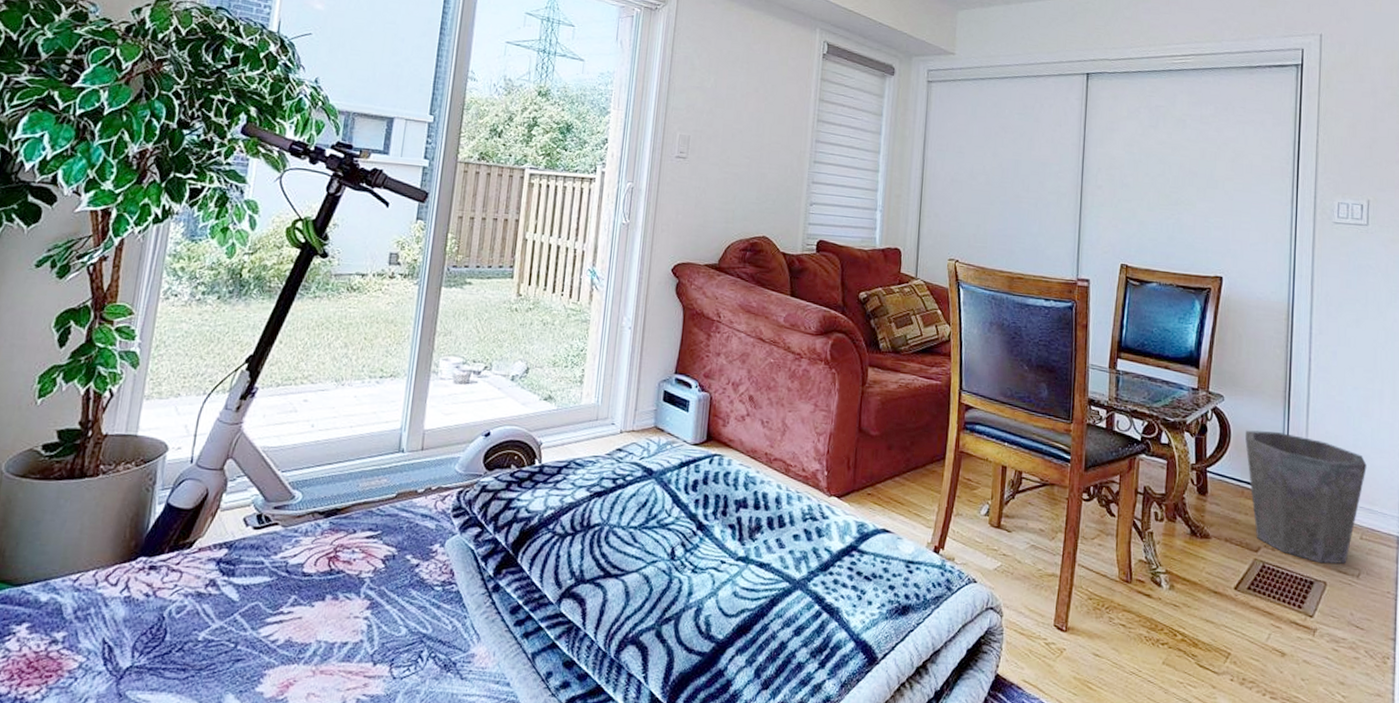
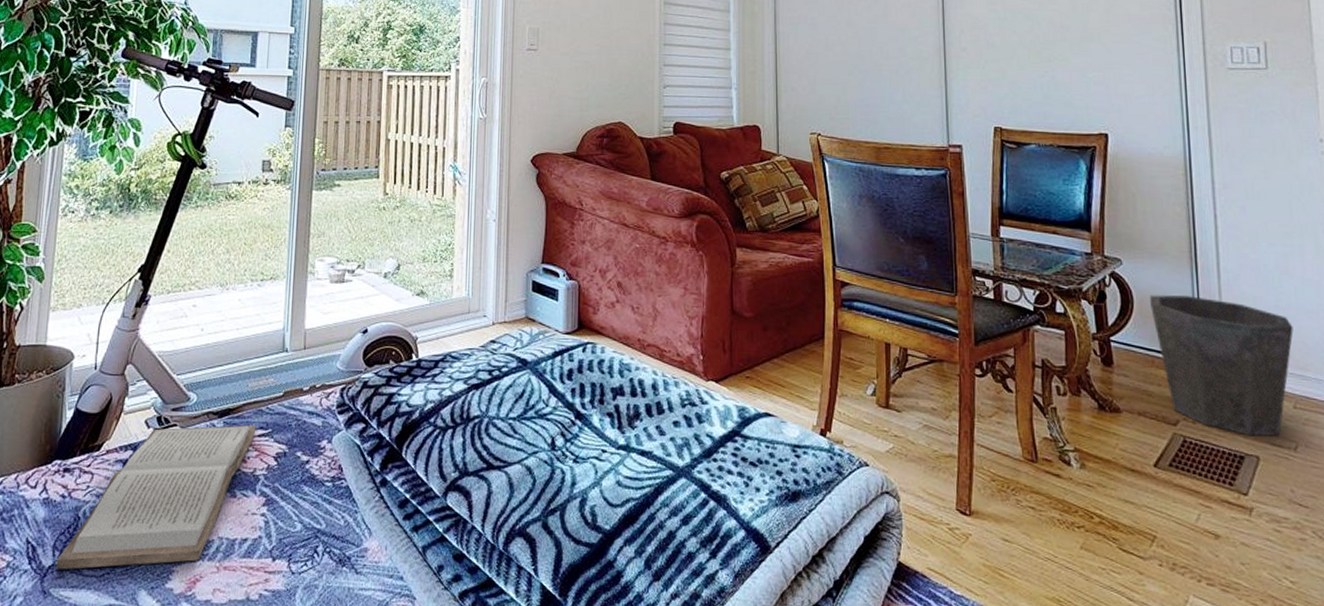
book: none [134,526,365,672] -> present [56,425,256,570]

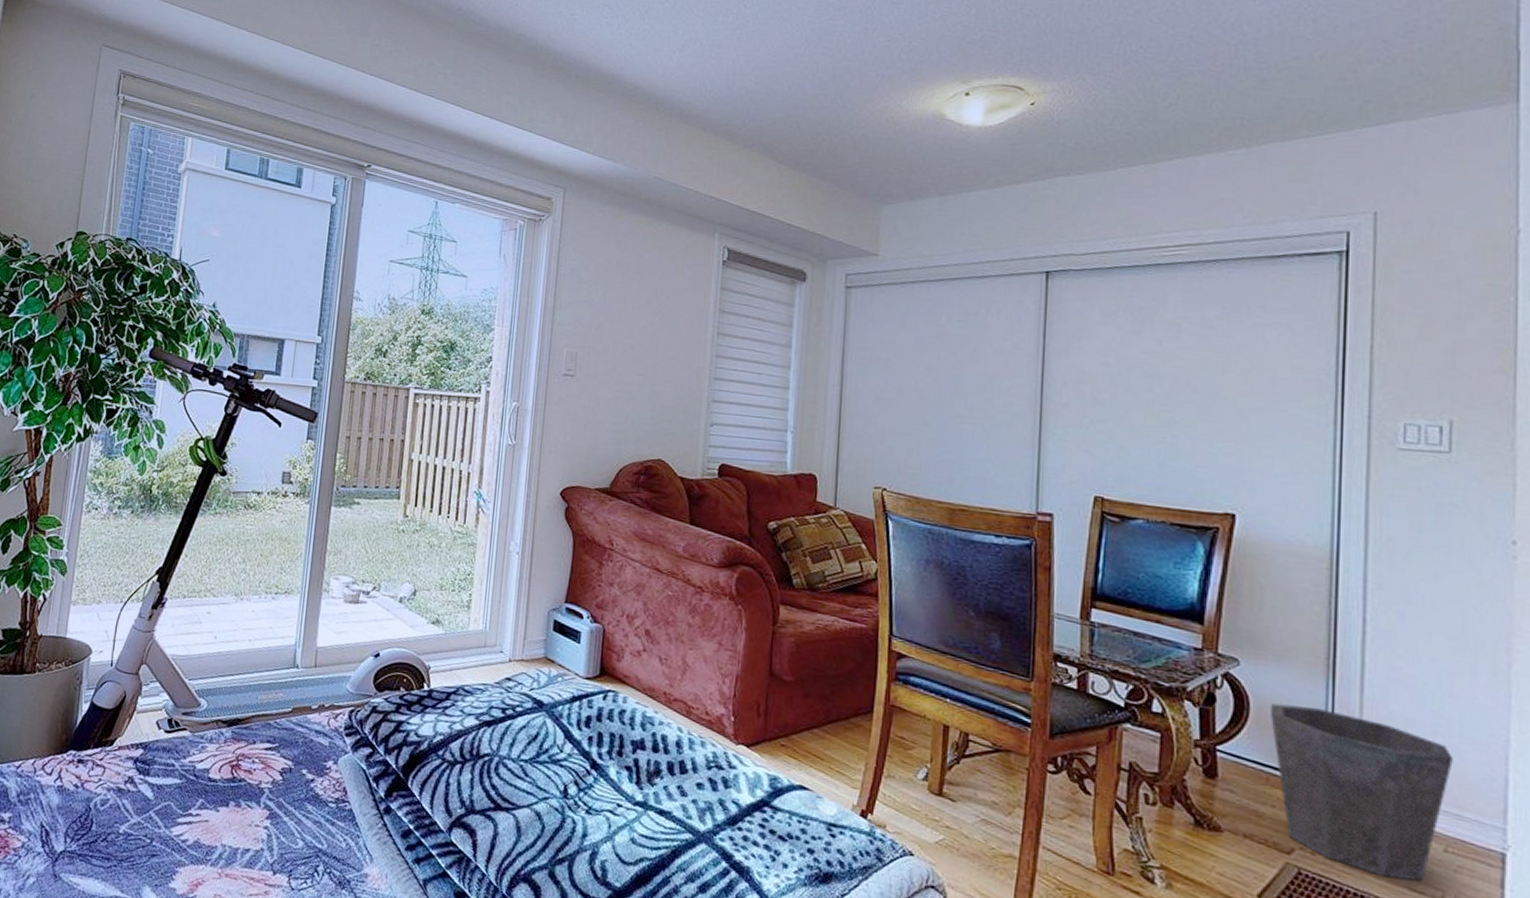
book: present [56,425,256,570] -> none [67,730,264,865]

